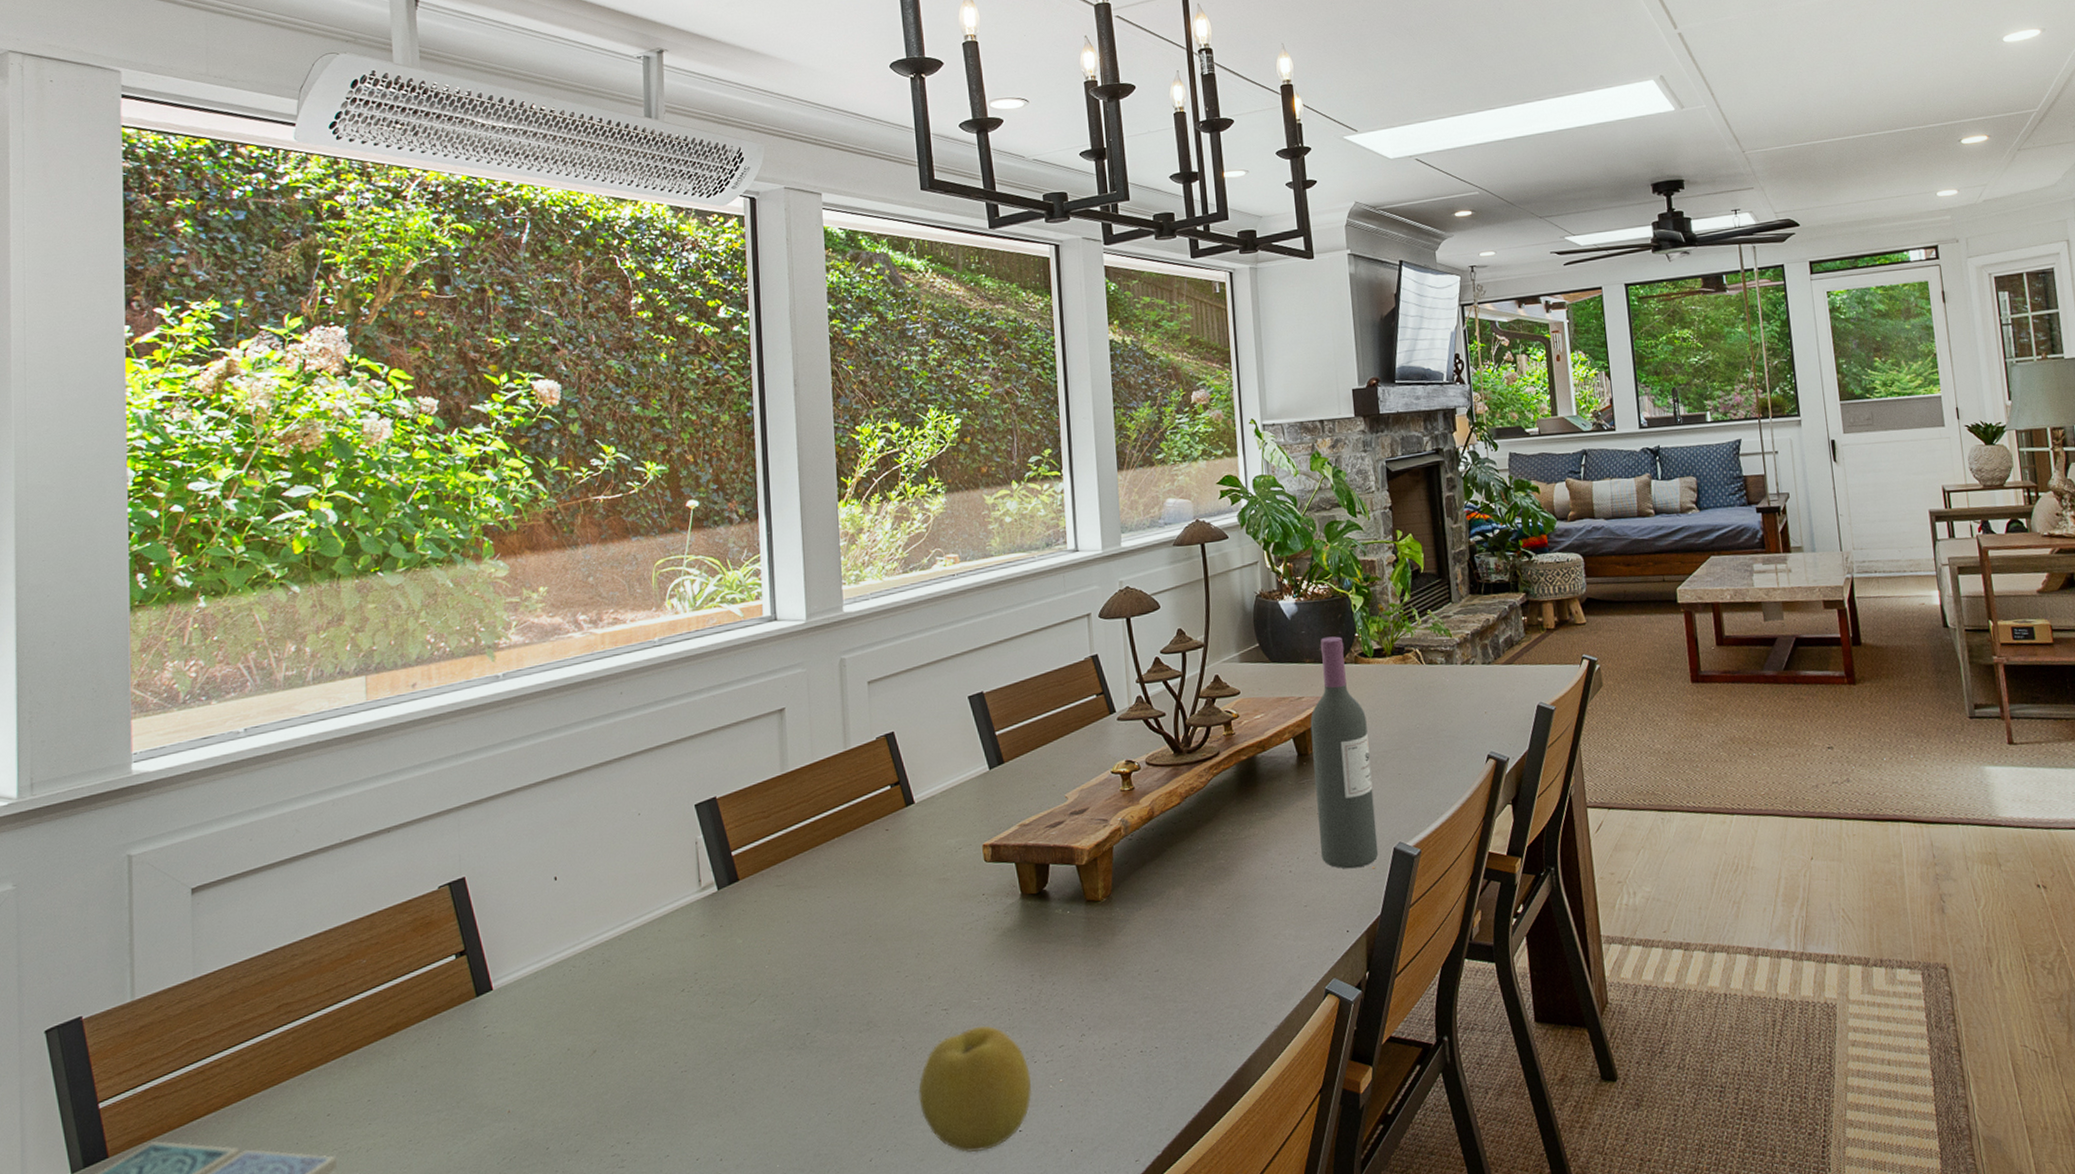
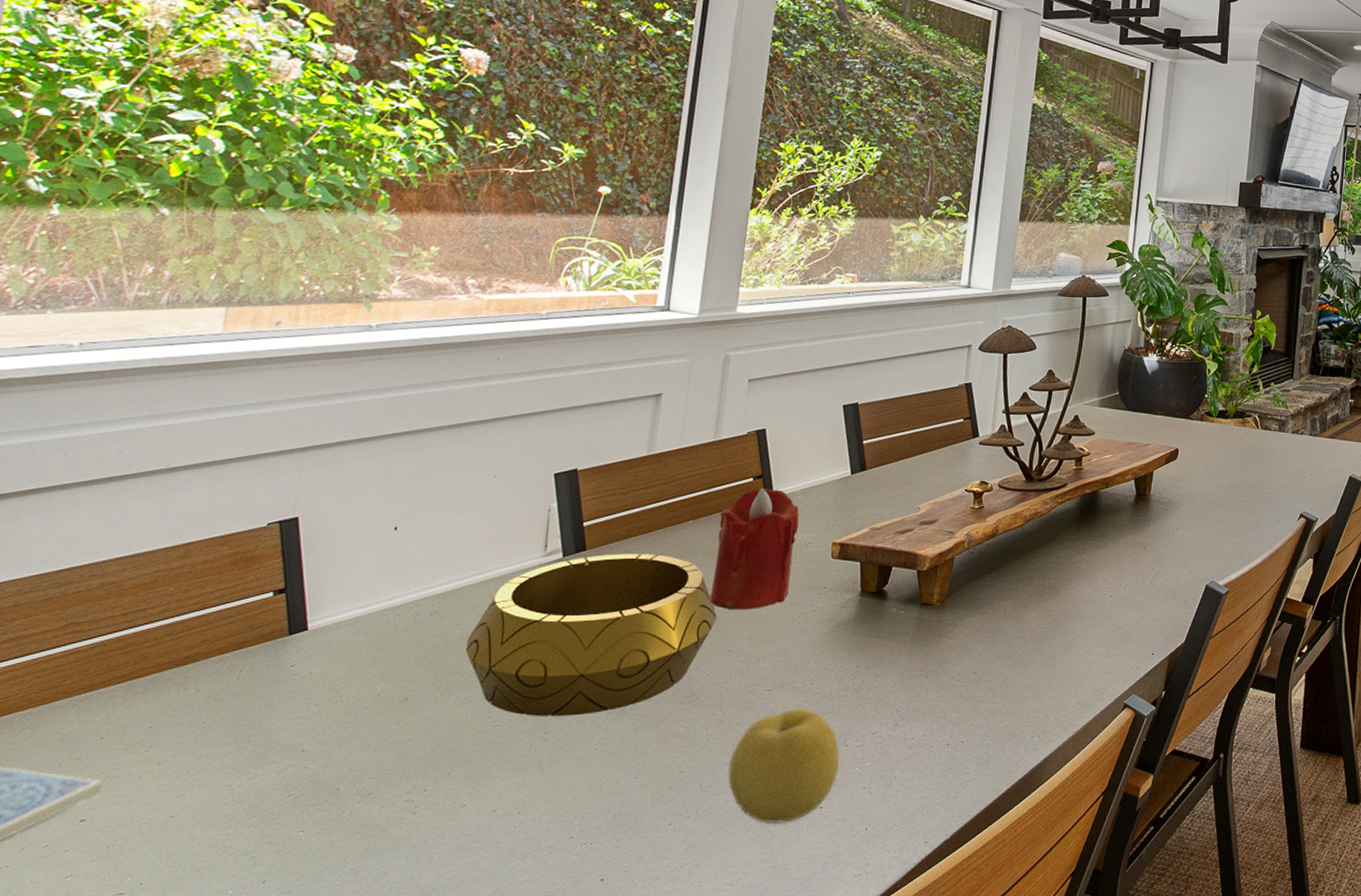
decorative bowl: none [641,877,880,1058] -> present [465,553,717,716]
candle: none [864,794,947,928] -> present [710,488,799,610]
wine bottle: present [1310,636,1379,869] -> none [1141,394,1202,600]

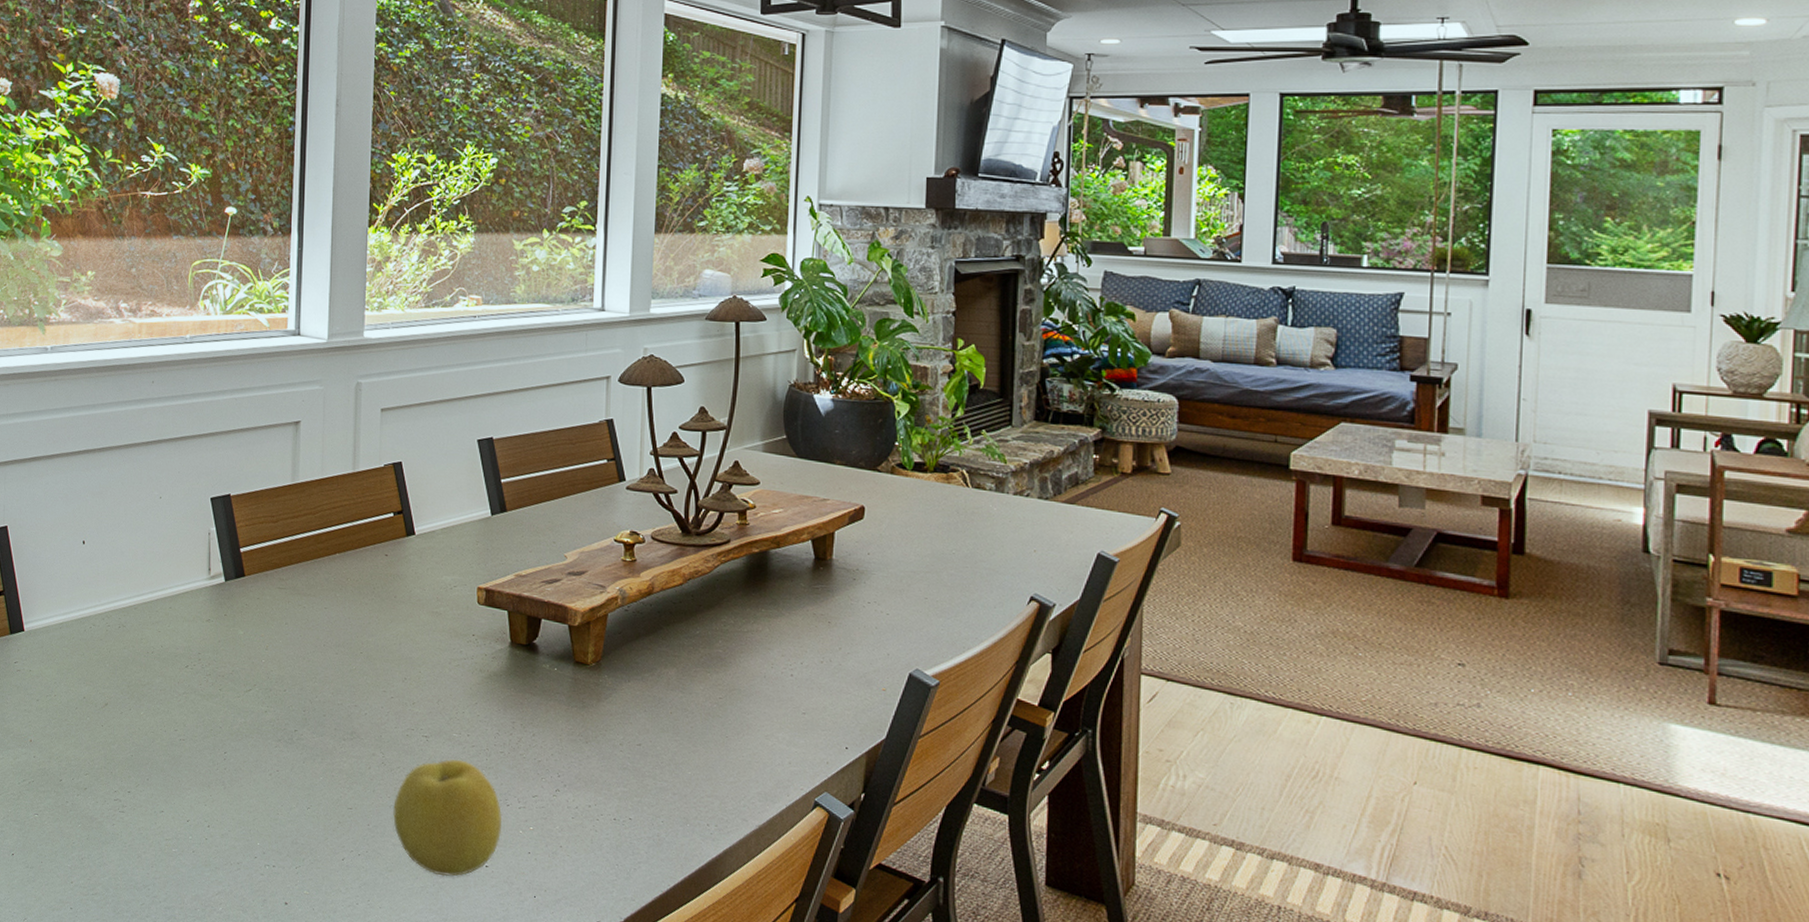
decorative bowl: present [465,553,717,716] -> none [150,582,370,739]
candle: present [710,488,799,610] -> none [362,524,442,651]

